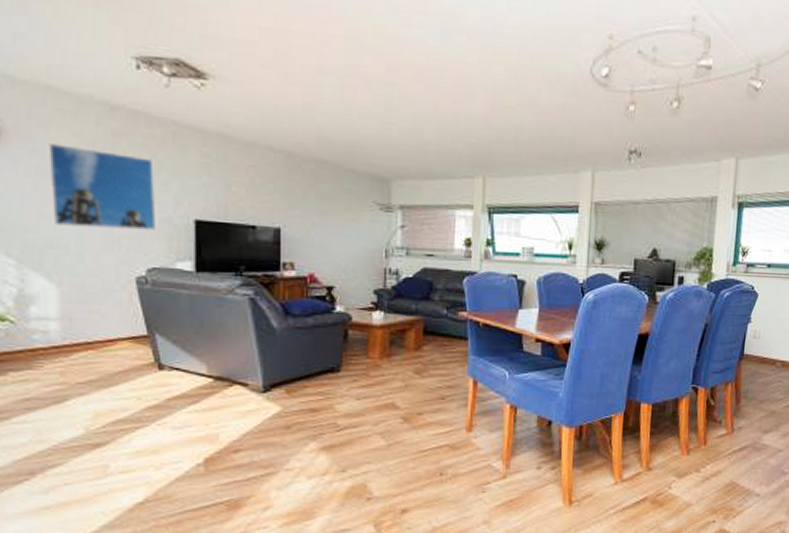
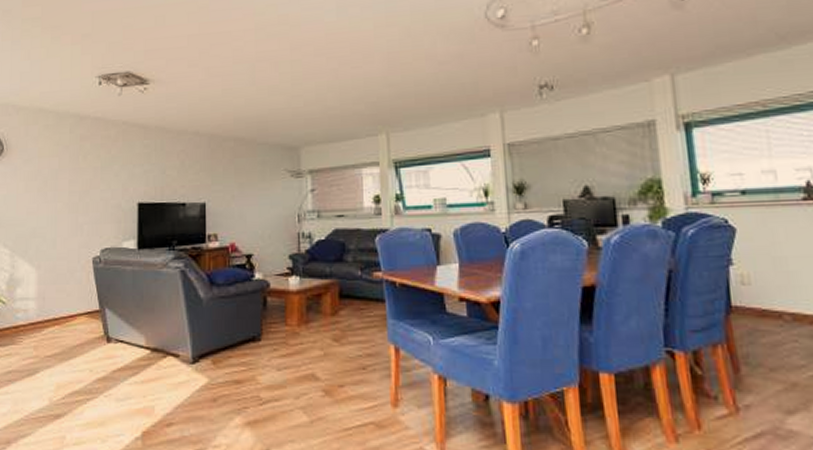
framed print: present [47,143,156,230] -> none [36,152,110,218]

